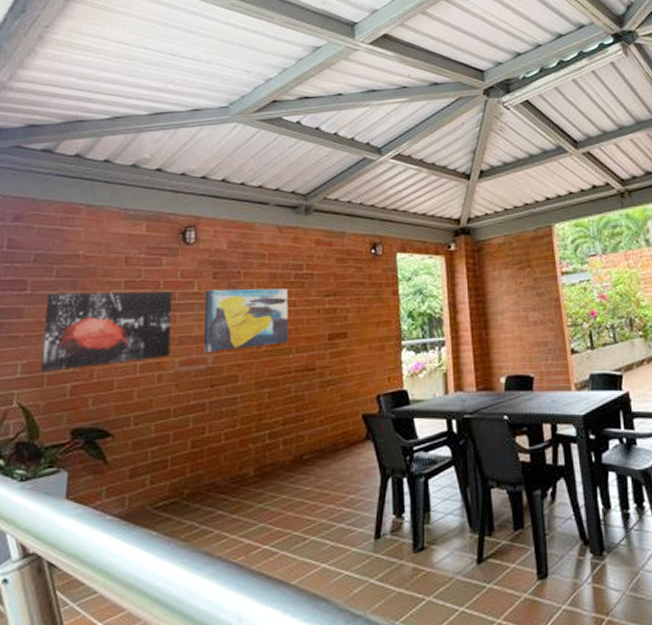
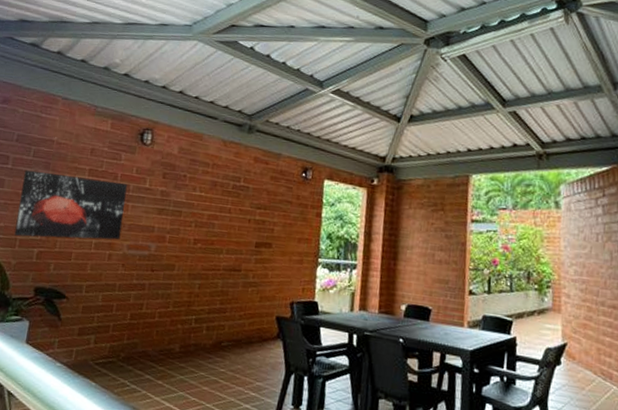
wall art: present [203,288,289,352] -> none [148,187,225,245]

